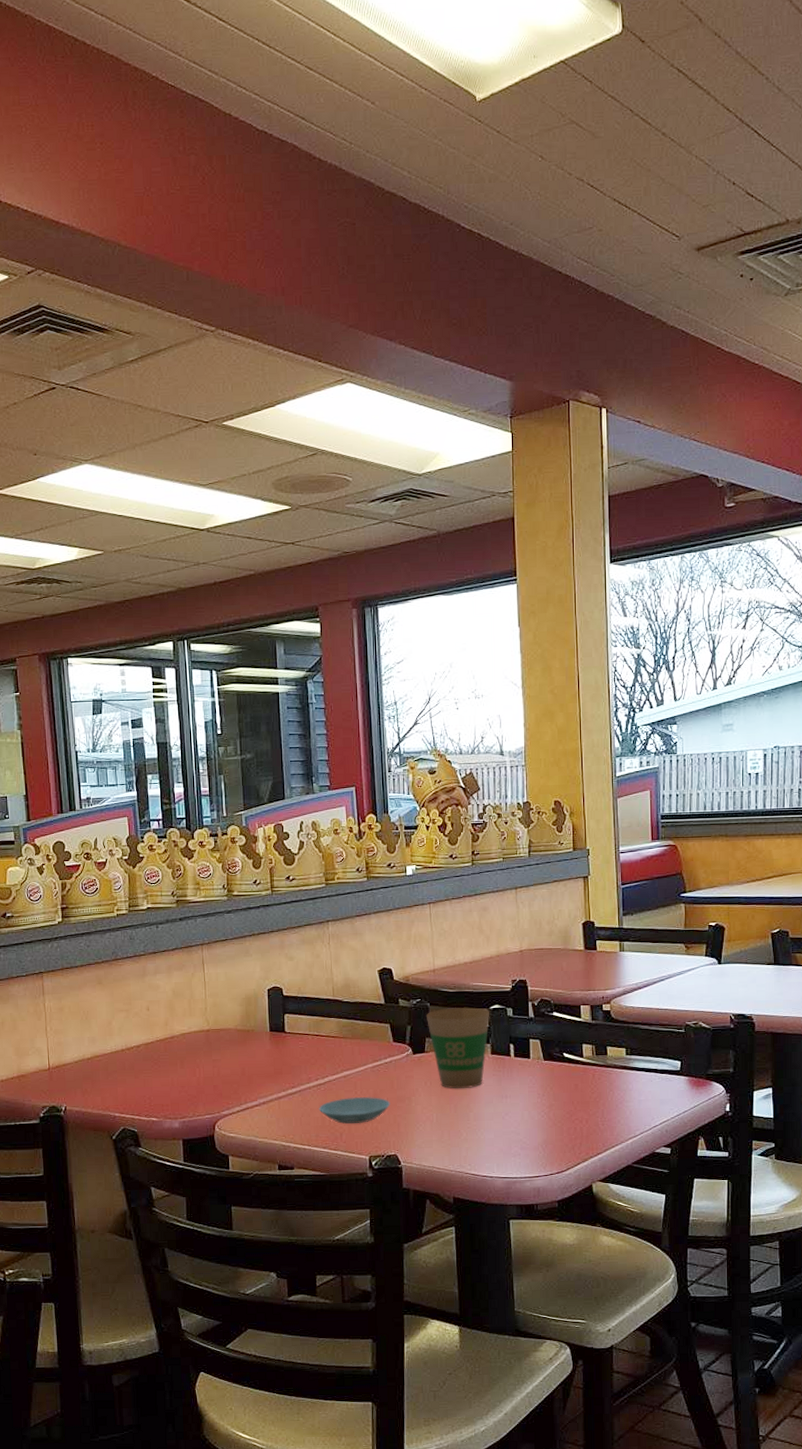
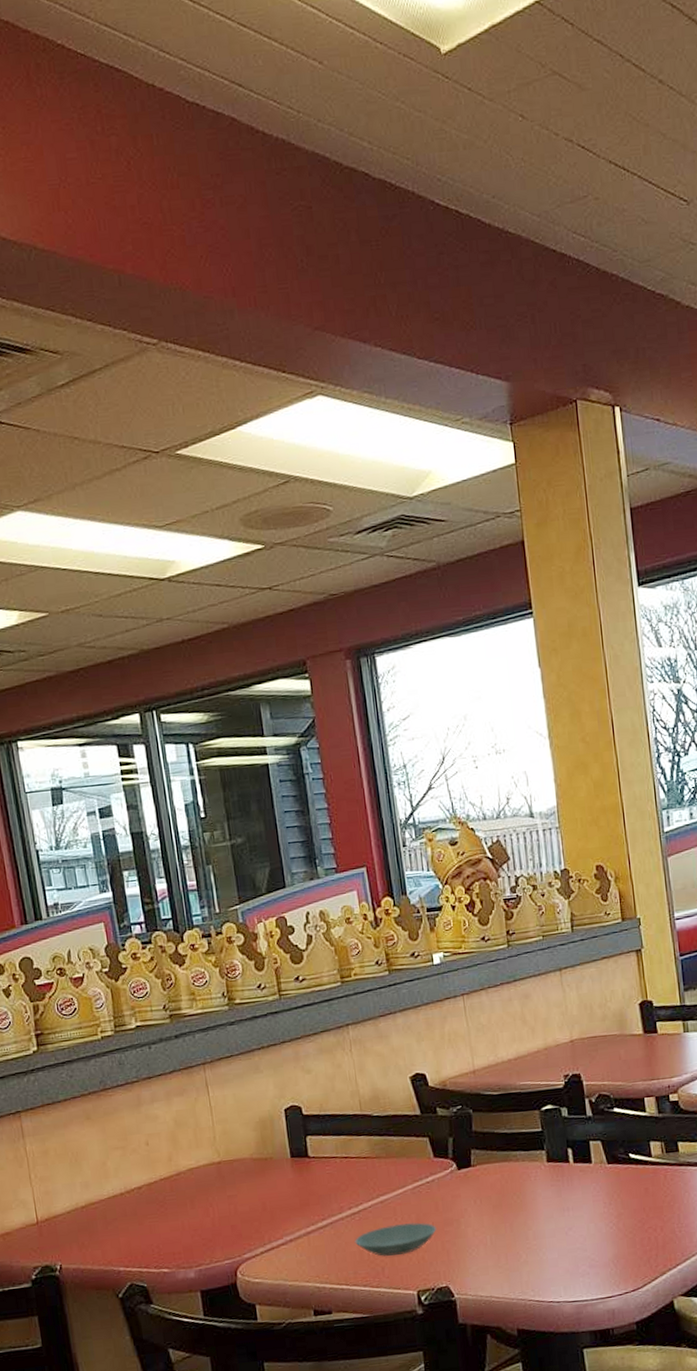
paper cup: present [425,1007,490,1088] -> none [469,1110,542,1205]

